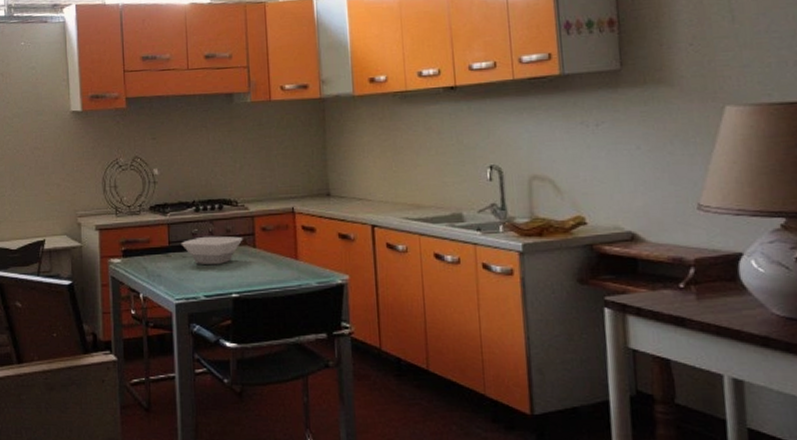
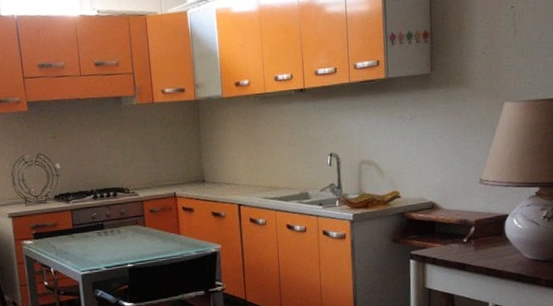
bowl: present [181,236,243,265] -> none [83,218,135,242]

